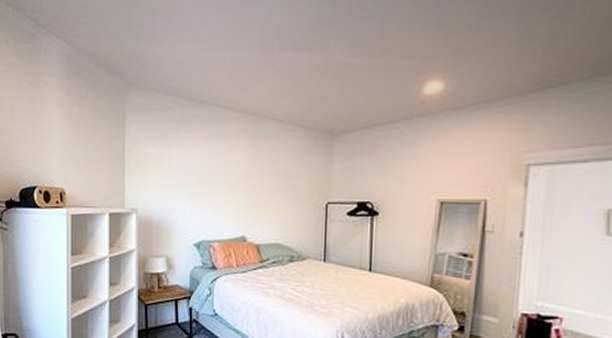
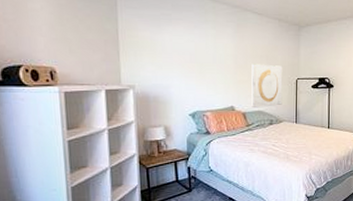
wall art: none [267,183,309,239] -> present [251,64,283,107]

